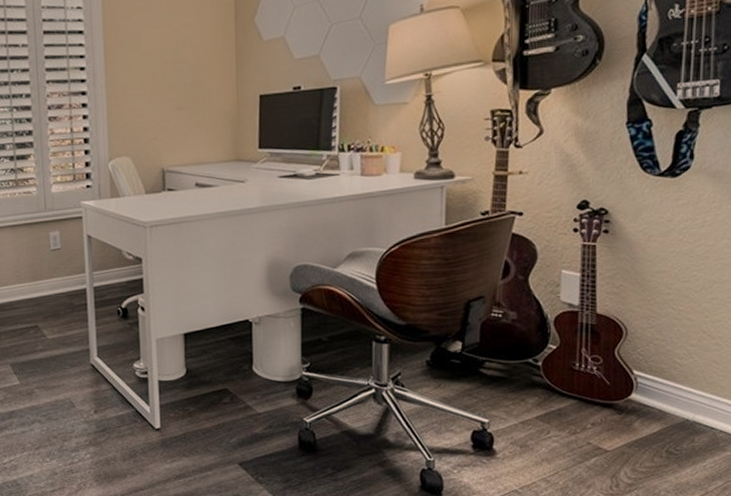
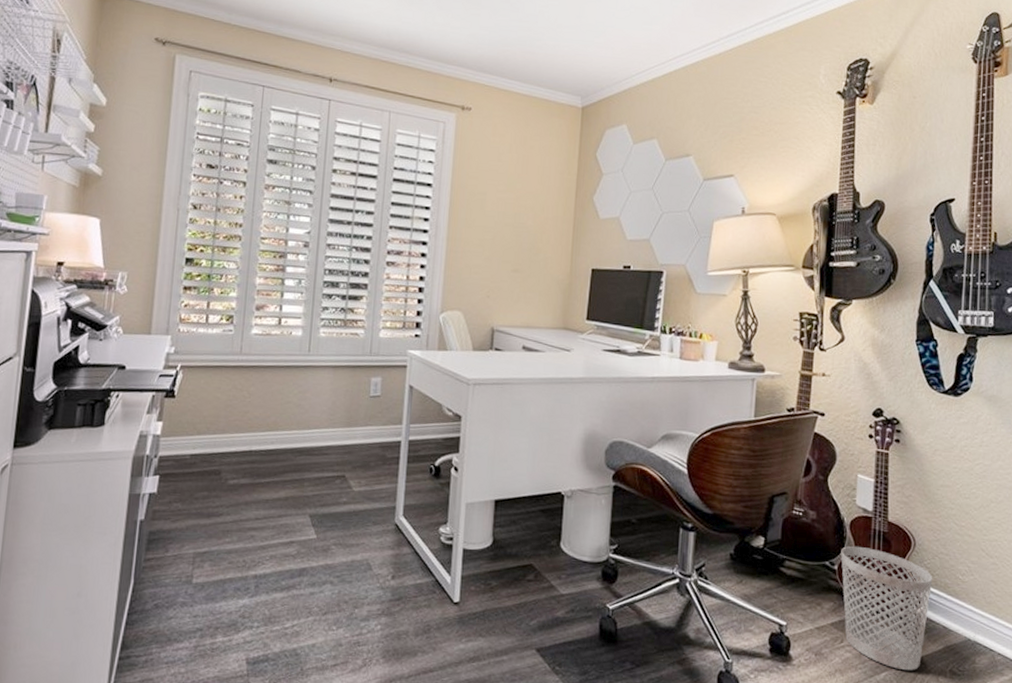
wastebasket: none [545,341,647,455] -> present [841,546,933,671]

